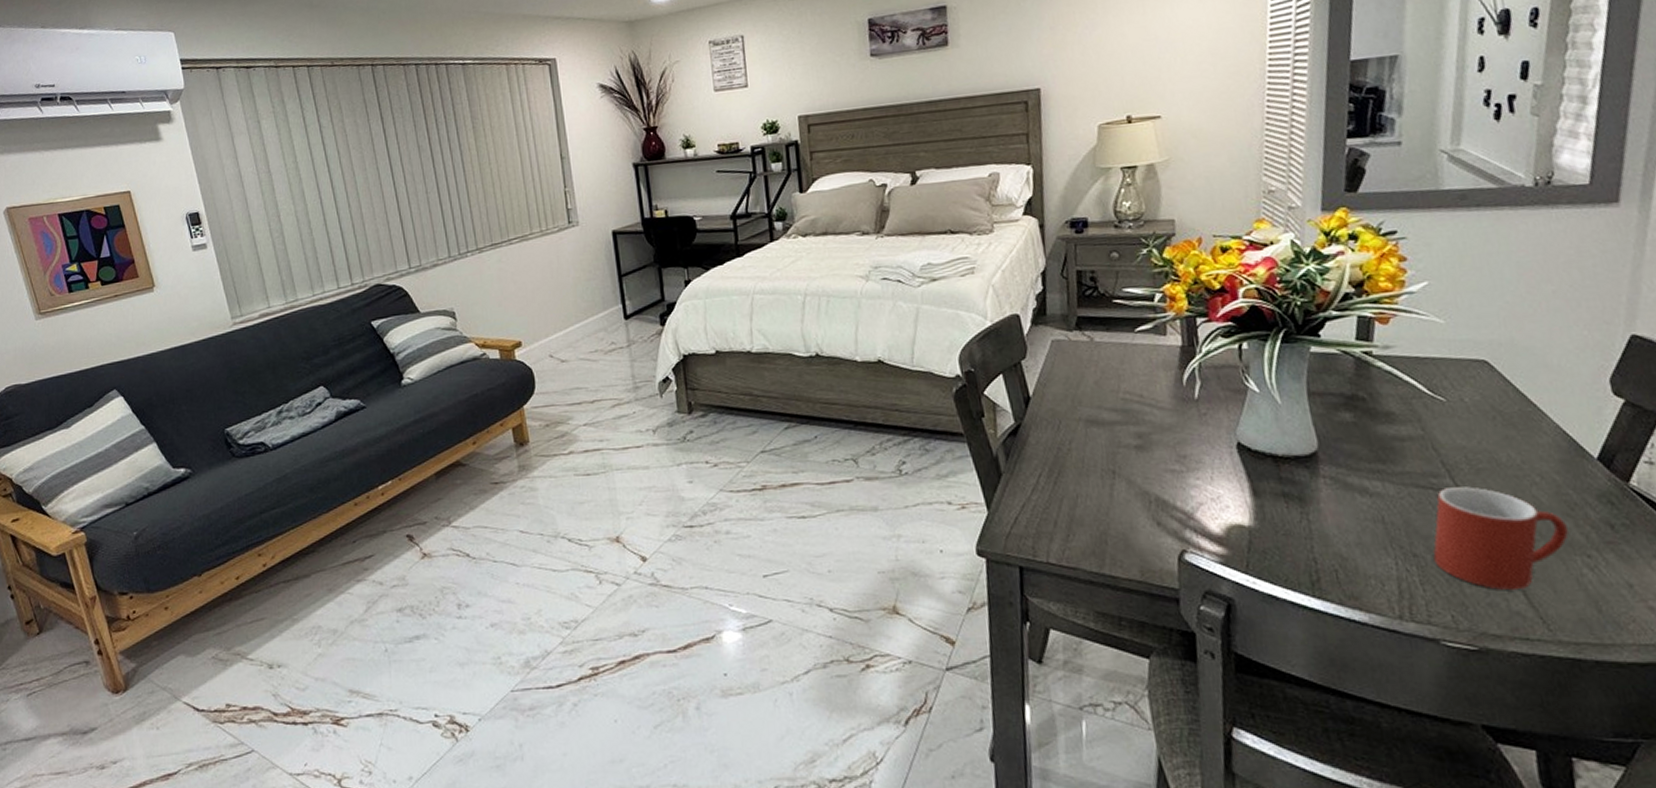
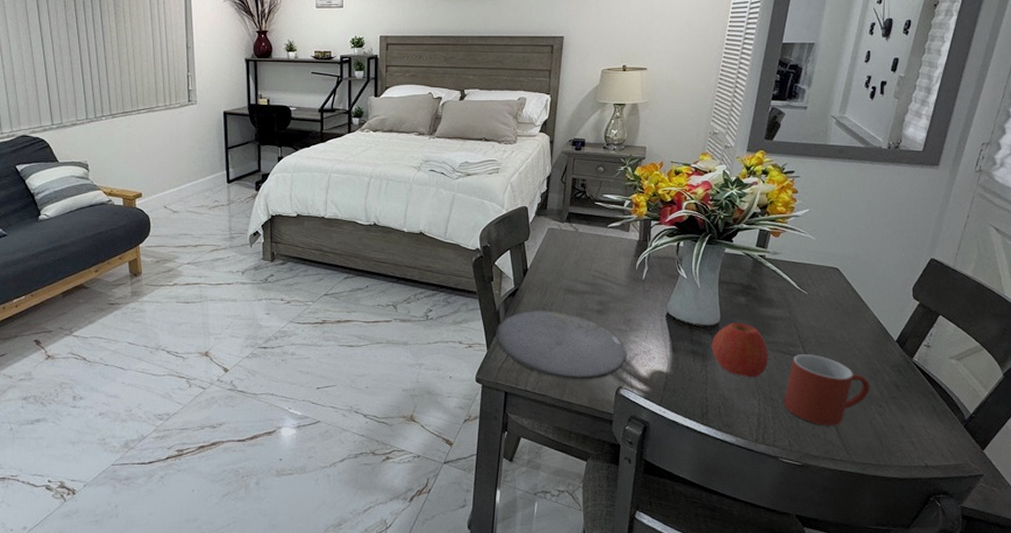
plate: none [996,451,1187,544] -> present [496,311,627,379]
apple: none [1309,448,1401,527] -> present [711,322,769,378]

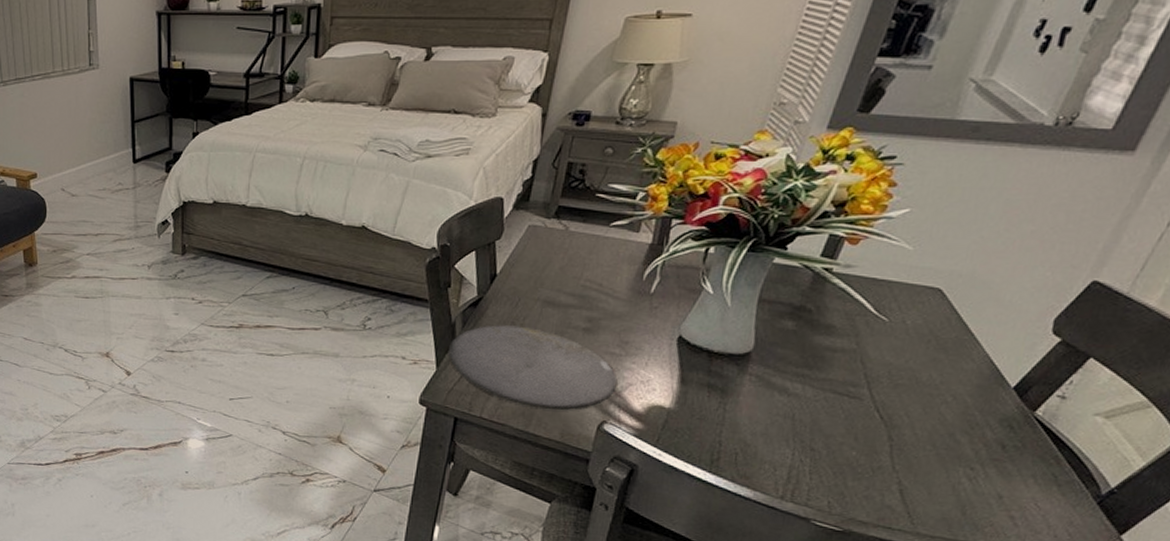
apple: present [711,322,769,378] -> none [735,352,817,422]
mug: present [783,354,870,425] -> none [828,397,962,488]

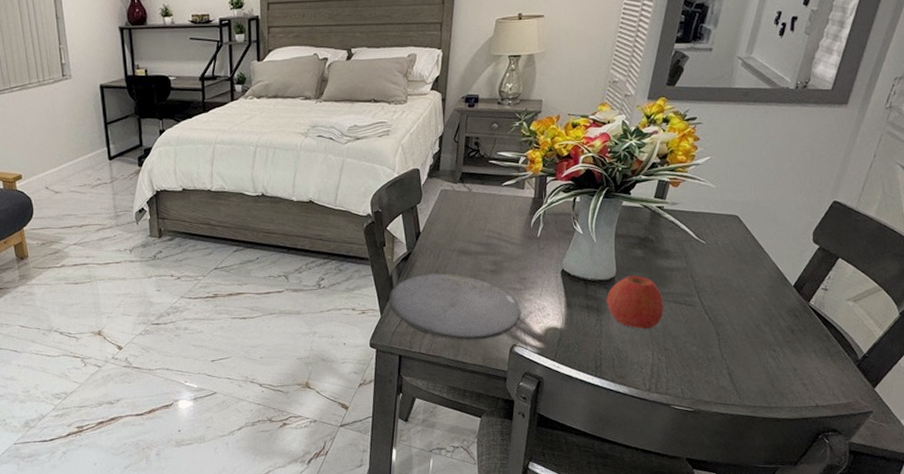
apple: none [735,352,817,422] -> present [606,275,664,330]

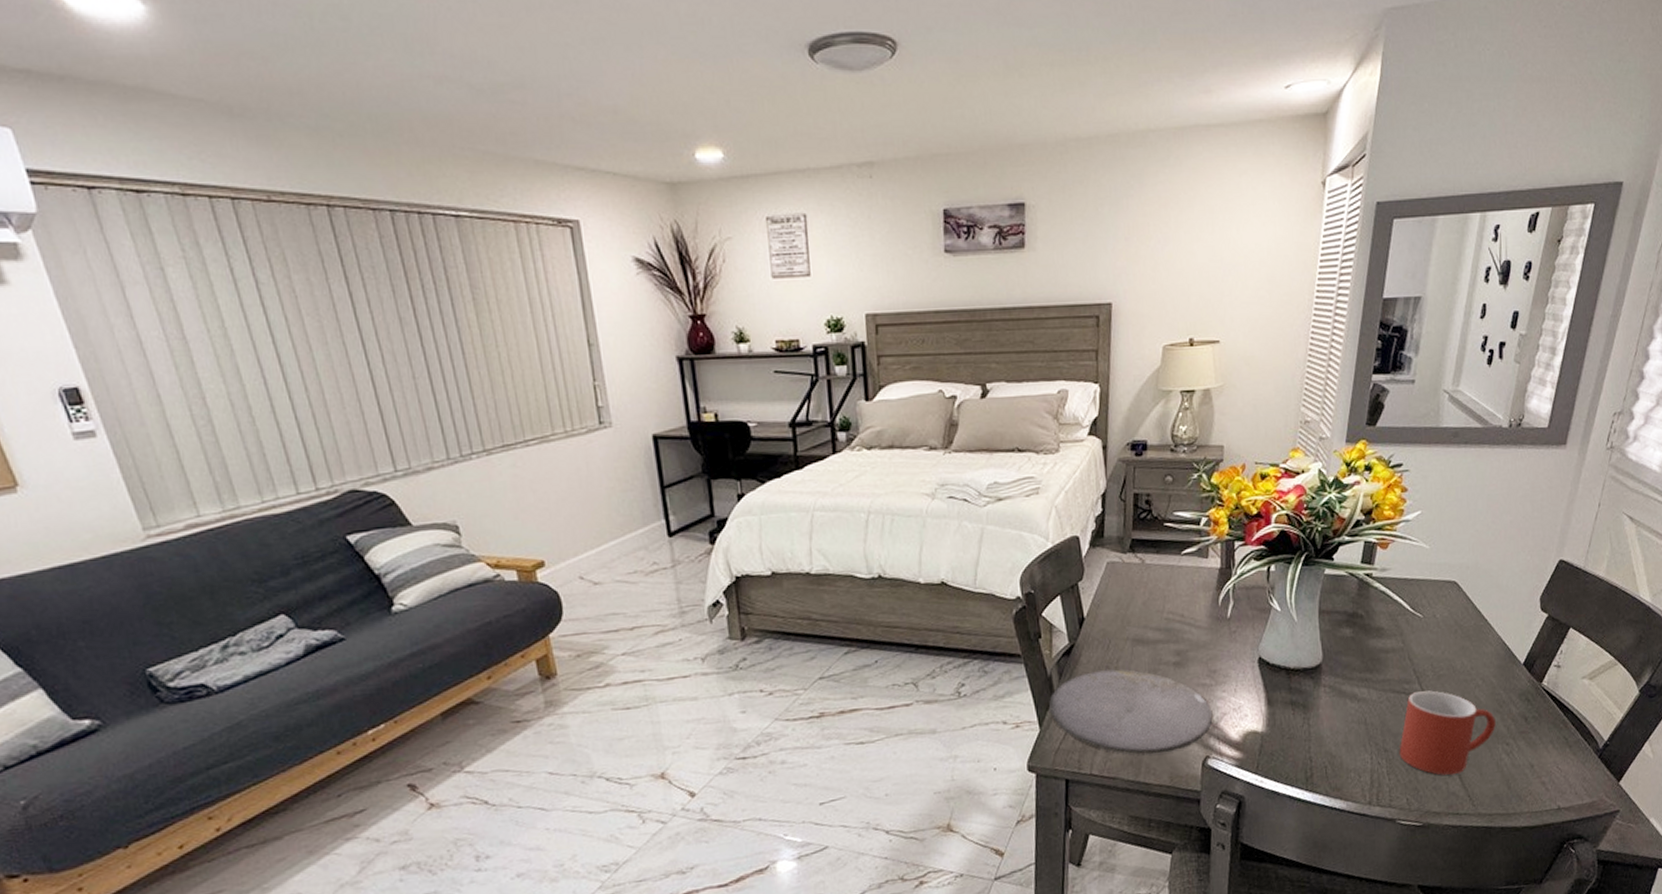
apple: present [606,275,664,330] -> none [1313,660,1381,728]
mug: none [677,303,765,372] -> present [1399,690,1496,775]

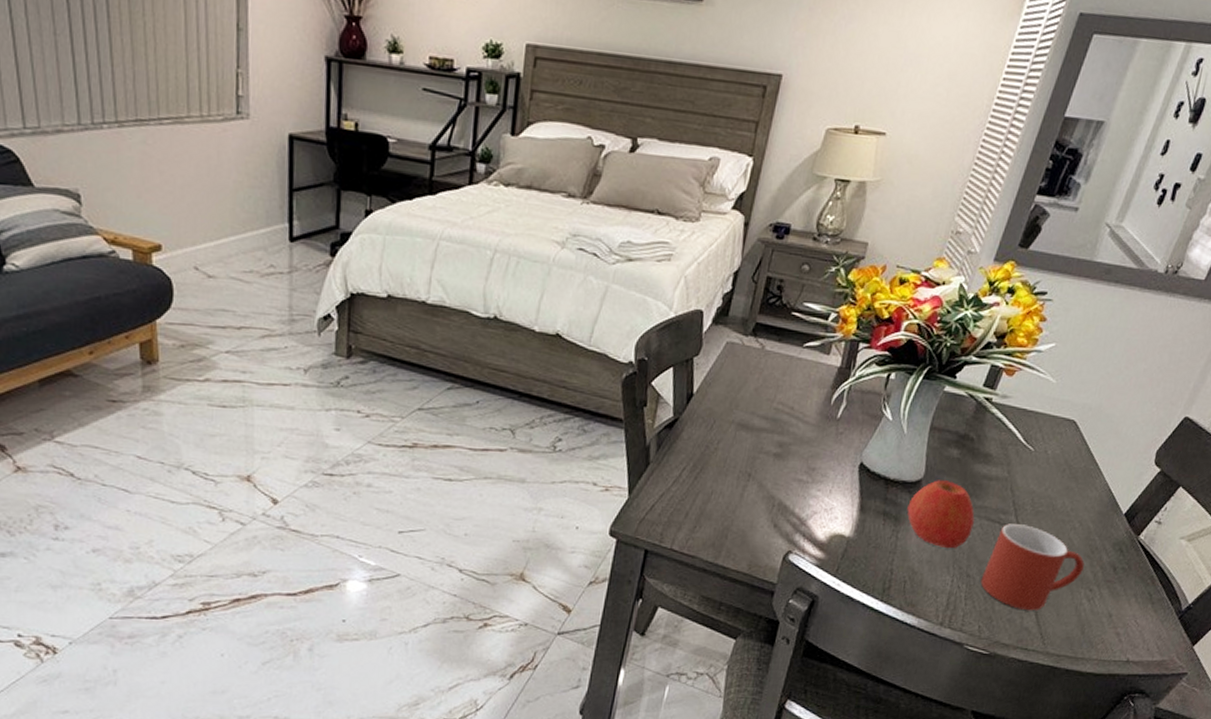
plate: present [1049,669,1213,755] -> none [642,448,804,540]
apple: none [1313,660,1381,728] -> present [907,480,975,549]

